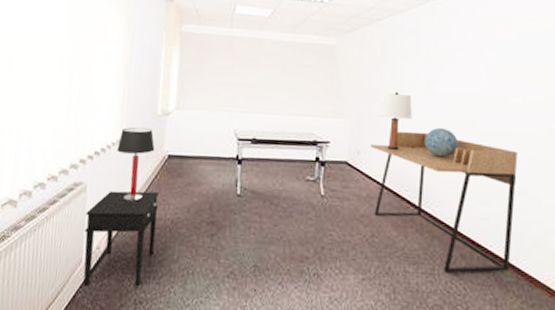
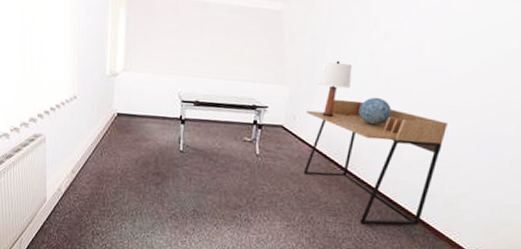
side table: present [83,190,159,287] -> none [47,142,110,221]
table lamp: present [117,127,155,201] -> none [71,86,105,152]

